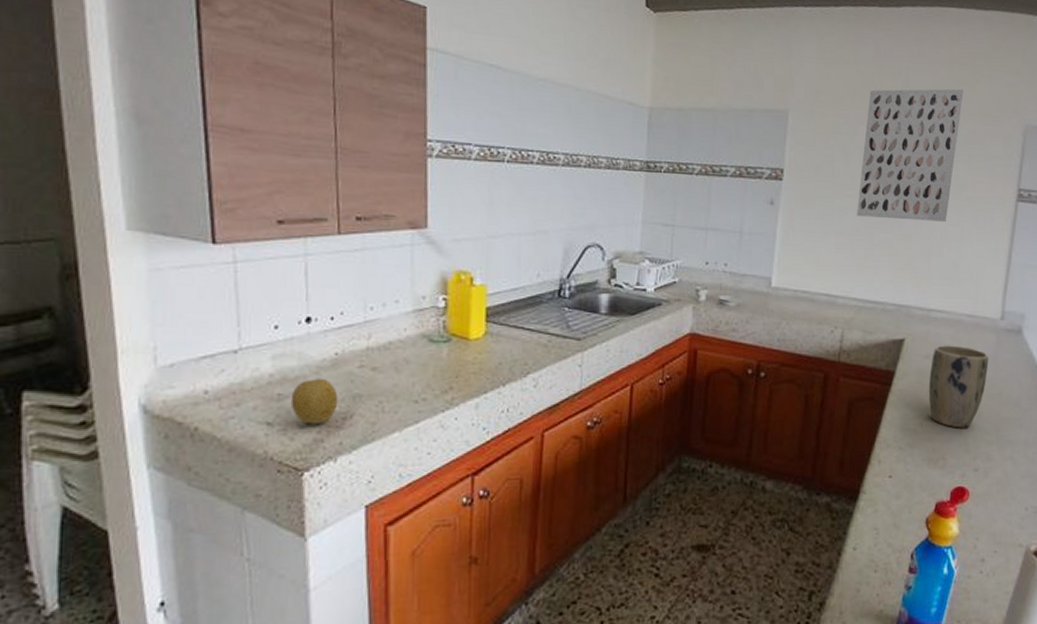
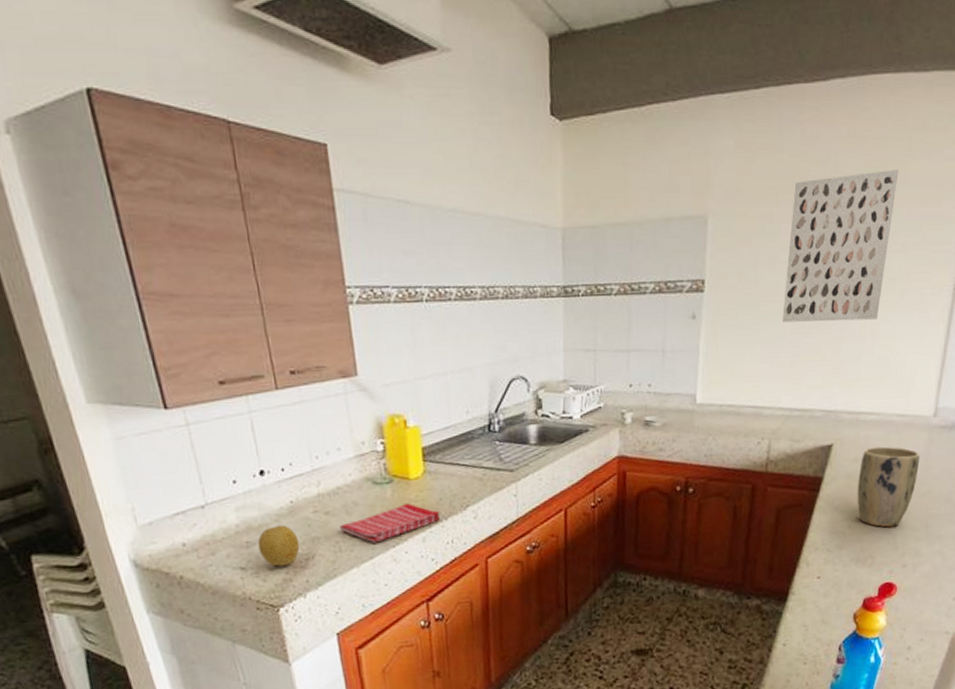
dish towel: none [385,366,498,406] -> present [339,503,441,543]

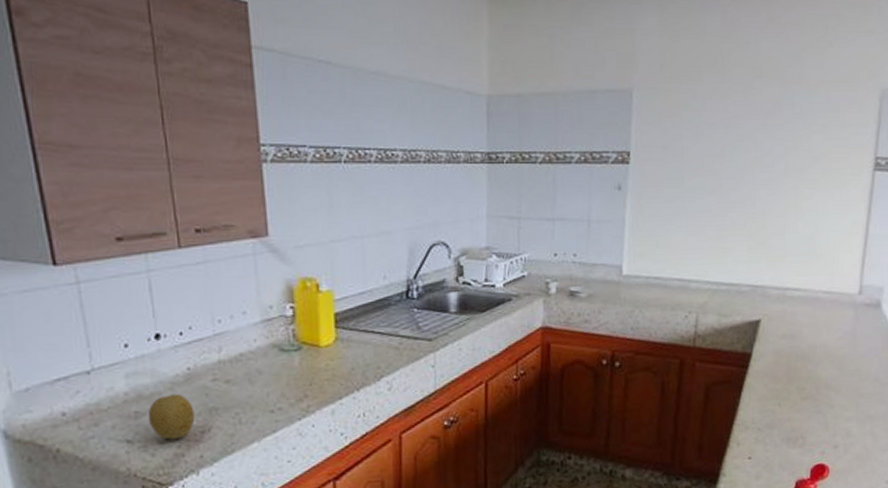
dish towel: present [339,503,441,543] -> none [240,373,352,415]
wall art: present [782,169,899,323] -> none [708,54,816,197]
plant pot: present [857,446,920,528] -> none [786,323,847,406]

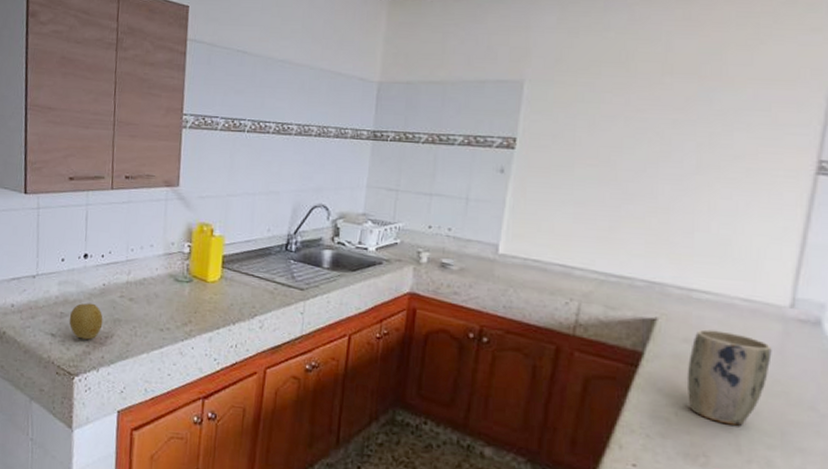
plant pot: none [786,323,847,406] -> present [686,329,772,426]

